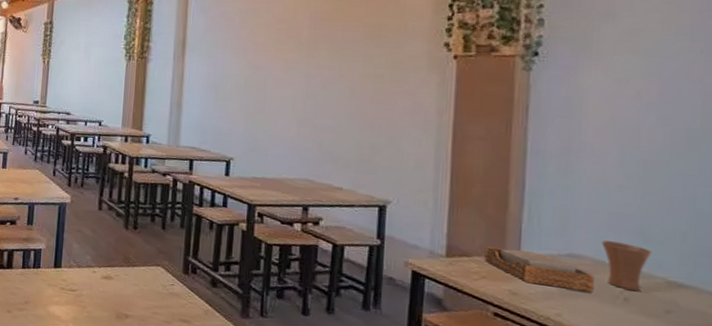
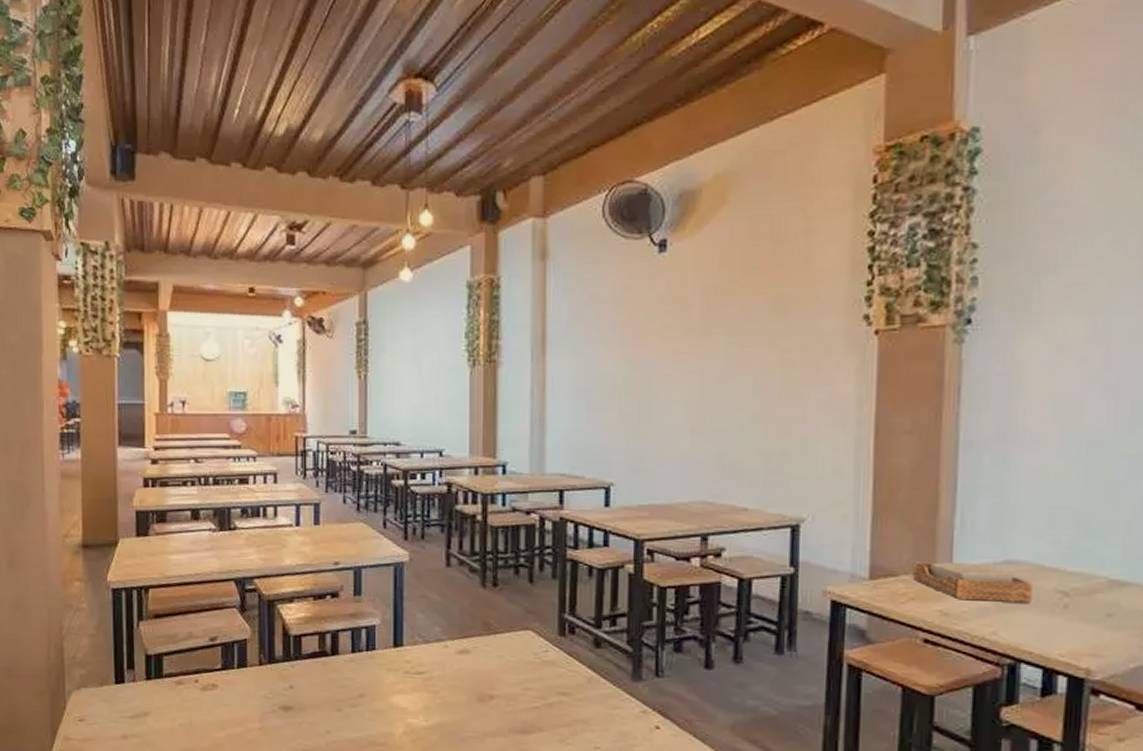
cup: present [601,240,653,291] -> none [1040,541,1095,596]

